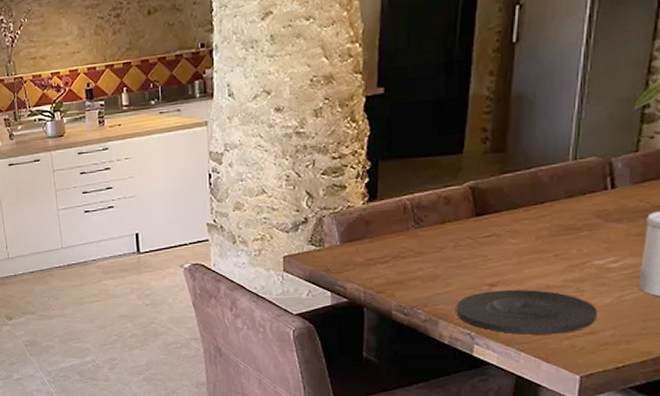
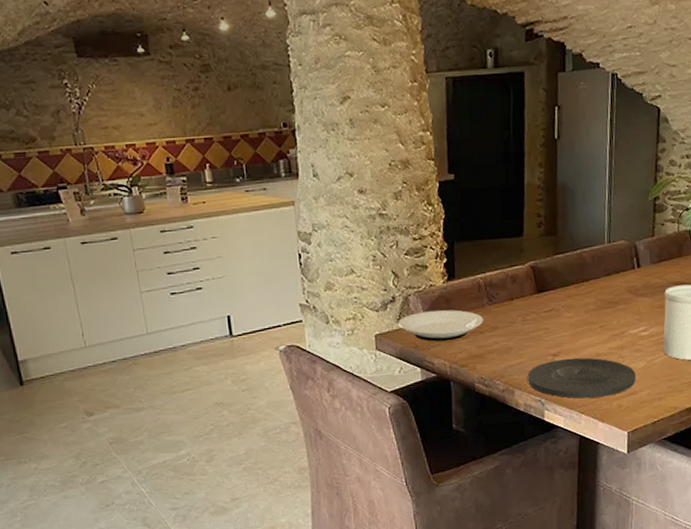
plate: none [309,232,407,266] -> present [398,310,483,342]

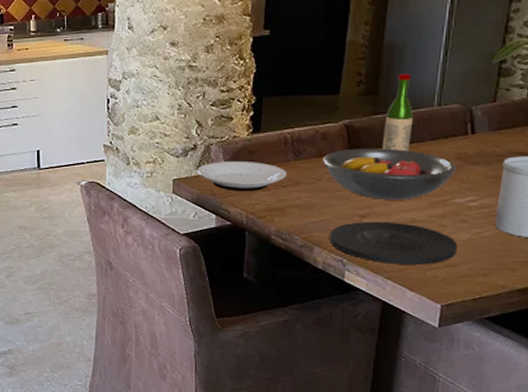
fruit bowl: none [515,286,629,337] -> present [323,148,458,200]
wine bottle: none [564,213,589,289] -> present [382,73,414,152]

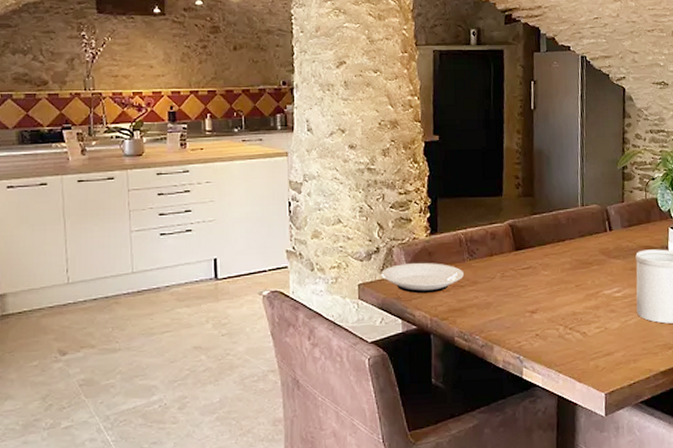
fruit bowl: present [323,148,458,200] -> none [494,246,603,295]
plate: present [330,221,458,265] -> none [506,316,611,357]
wine bottle: present [382,73,414,152] -> none [541,177,564,249]

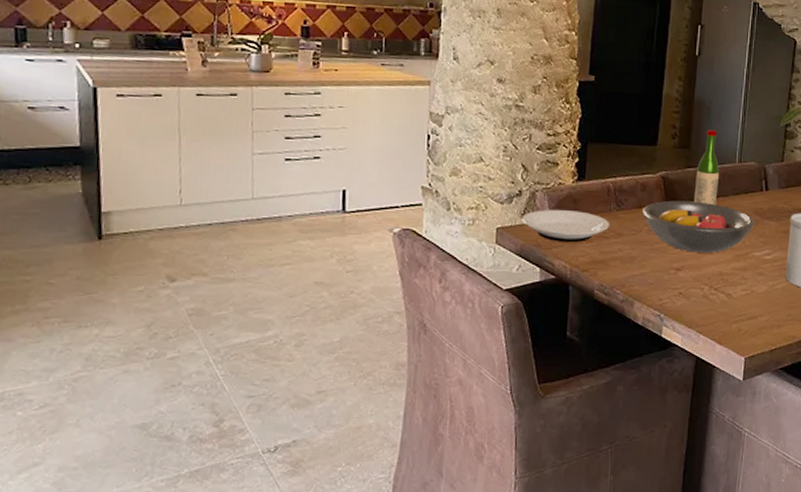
fruit bowl: none [494,246,603,295] -> present [643,200,756,253]
wine bottle: none [541,177,564,249] -> present [693,129,720,206]

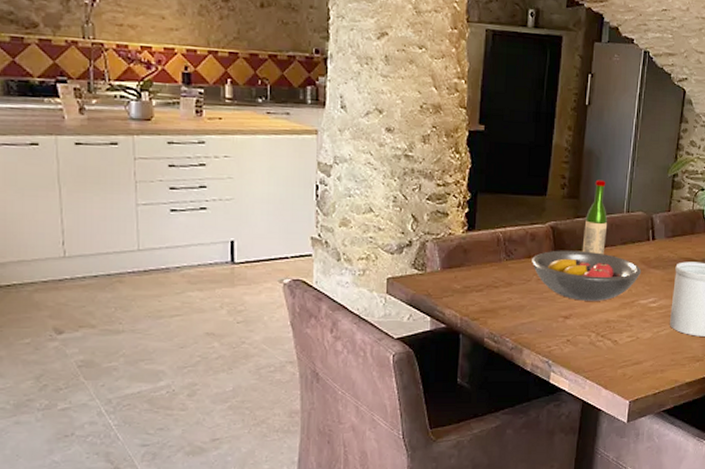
plate: present [522,209,609,243] -> none [412,259,499,292]

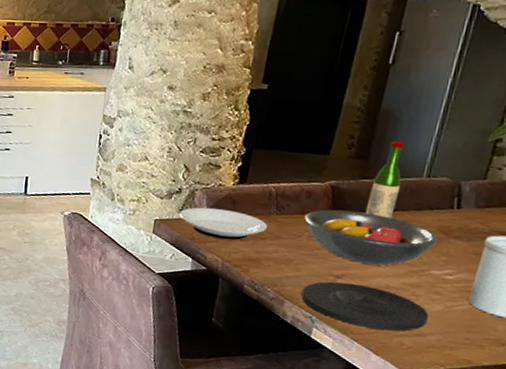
plate: none [412,259,499,292] -> present [179,207,267,240]
plate: none [537,322,642,363] -> present [301,281,429,331]

